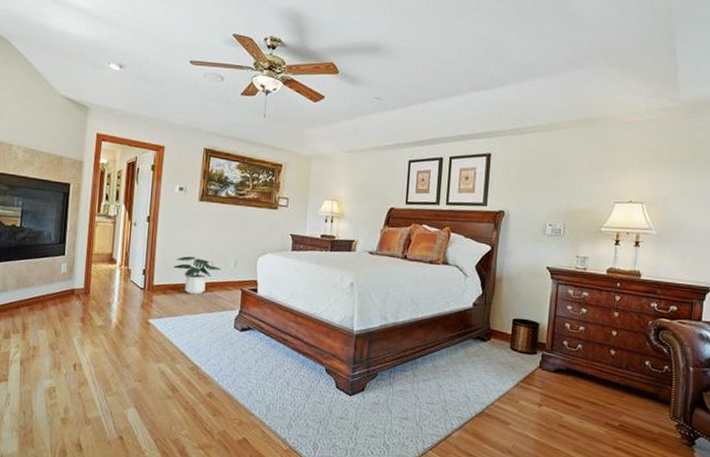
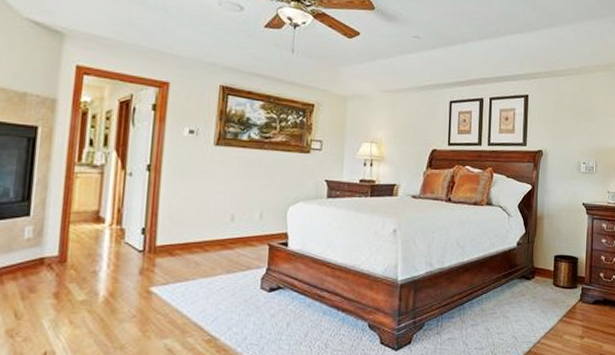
potted plant: present [173,256,221,295] -> none [182,210,244,254]

